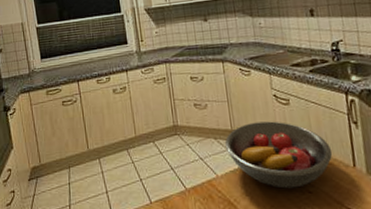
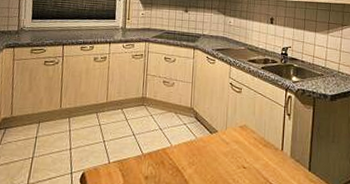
fruit bowl: present [224,121,333,189] -> none [182,103,268,163]

